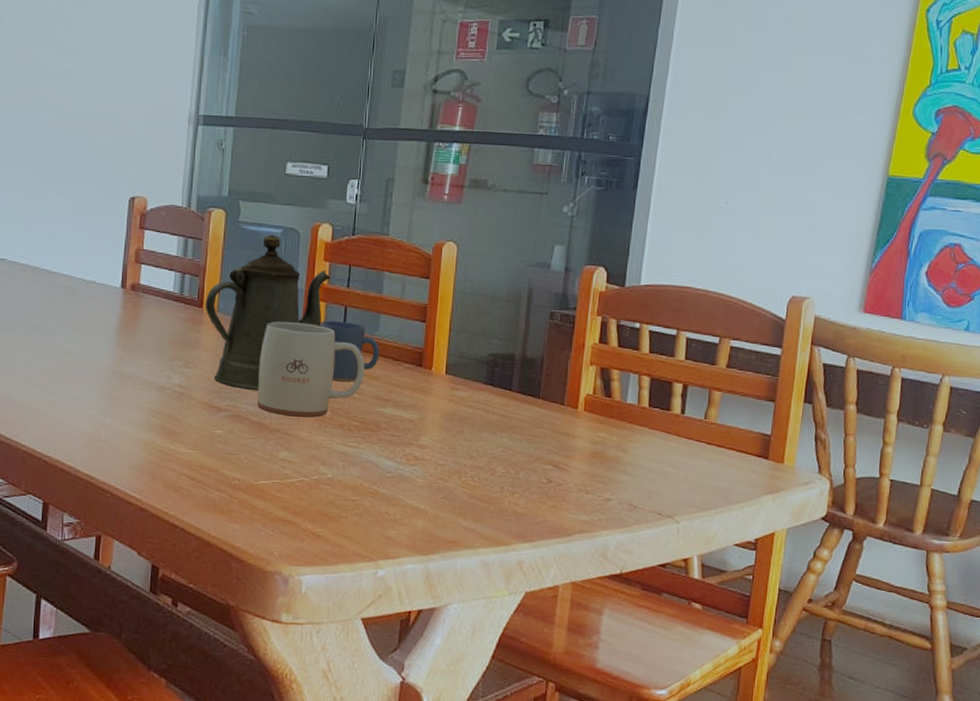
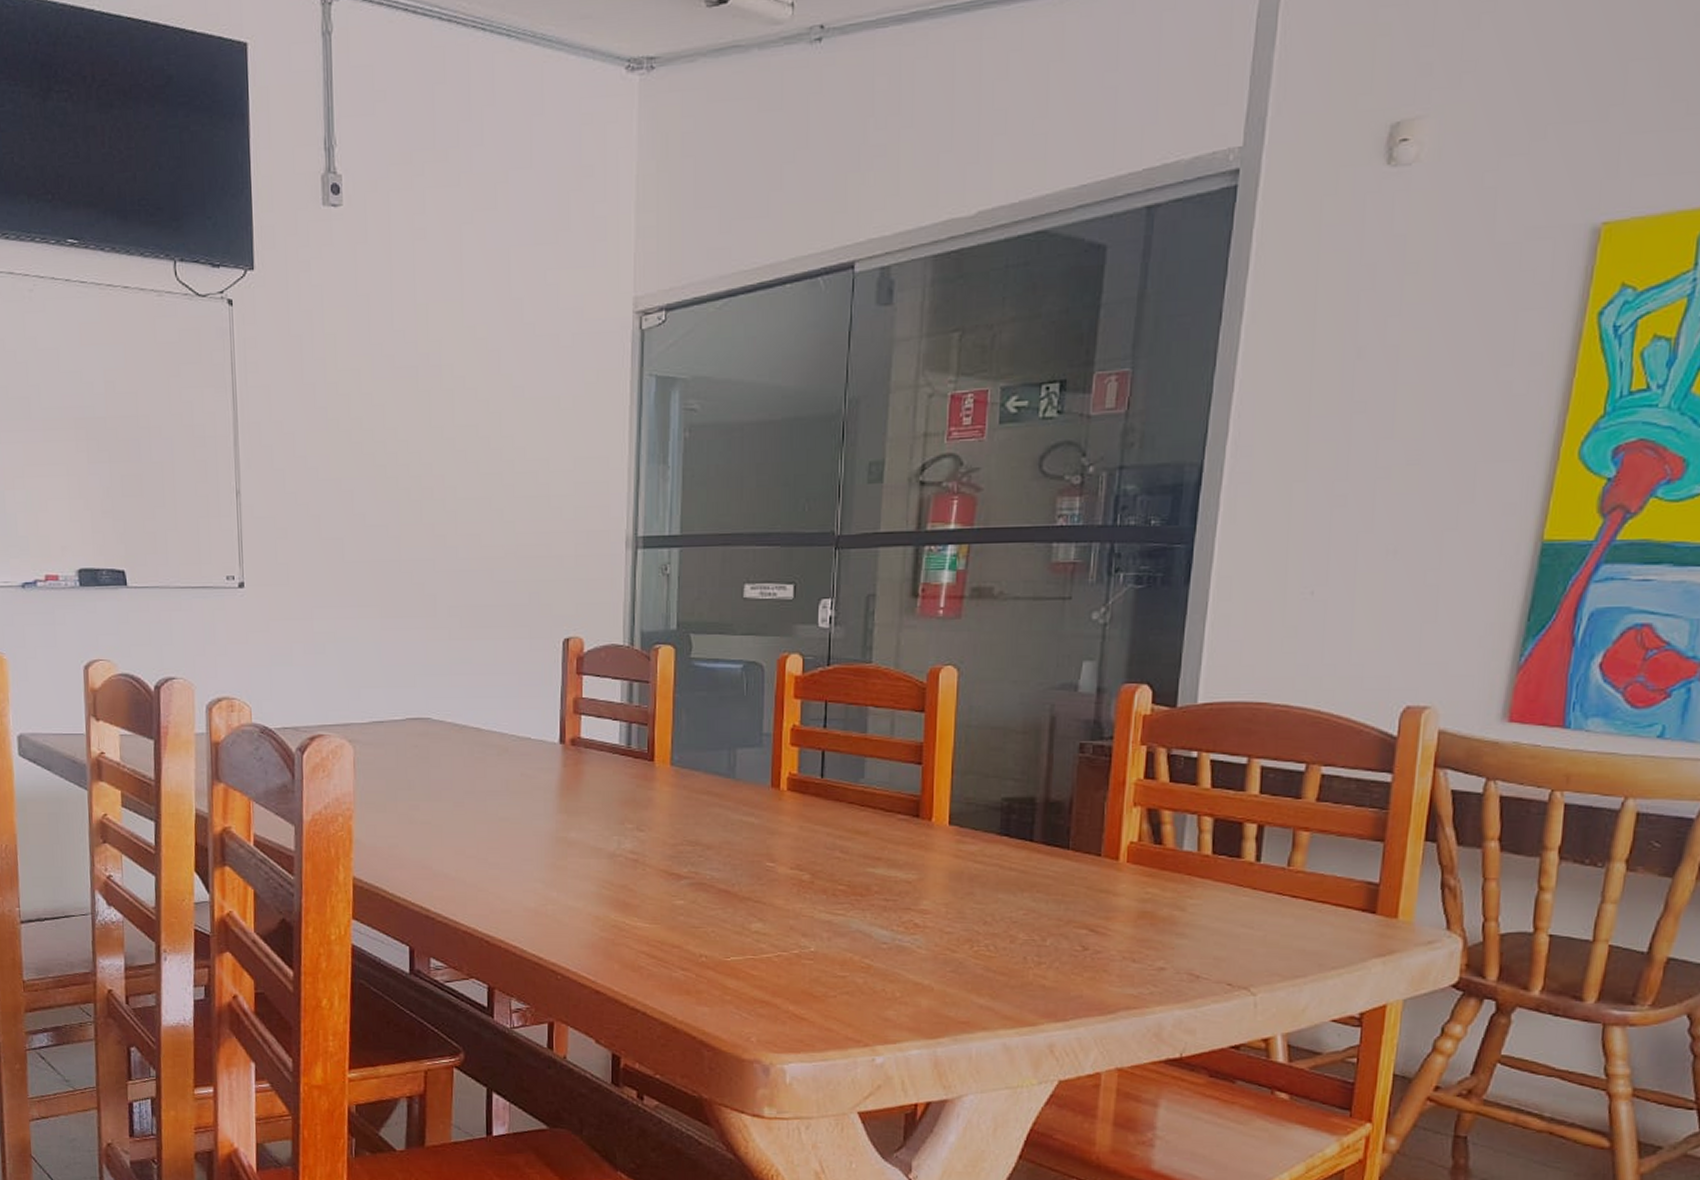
coffee pot: present [205,234,331,391] -> none [656,670,804,854]
mug: present [257,321,365,418] -> none [723,773,850,882]
mug: present [321,320,380,382] -> none [794,768,867,839]

